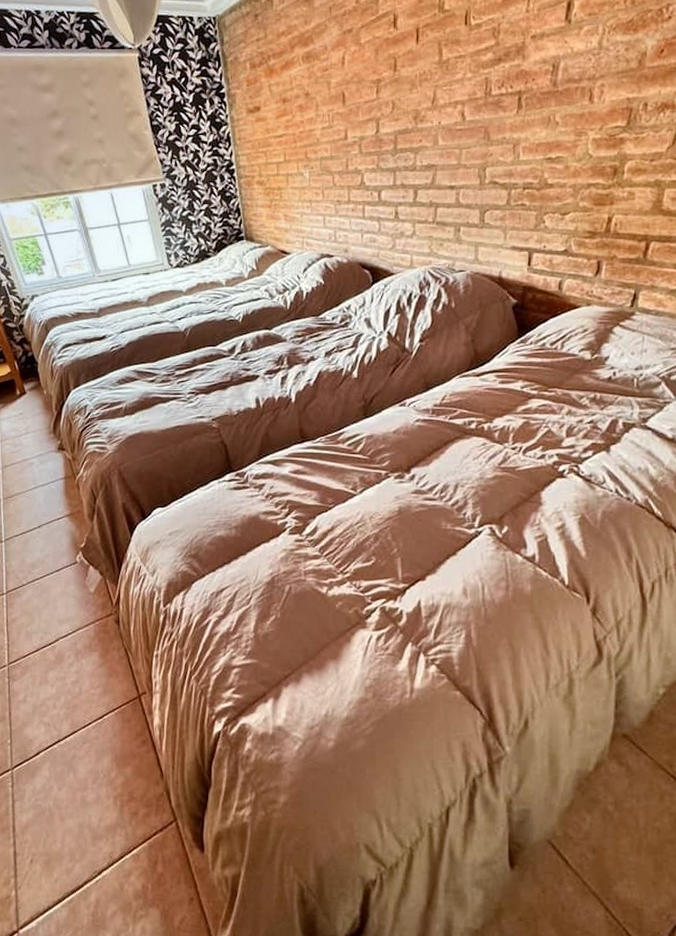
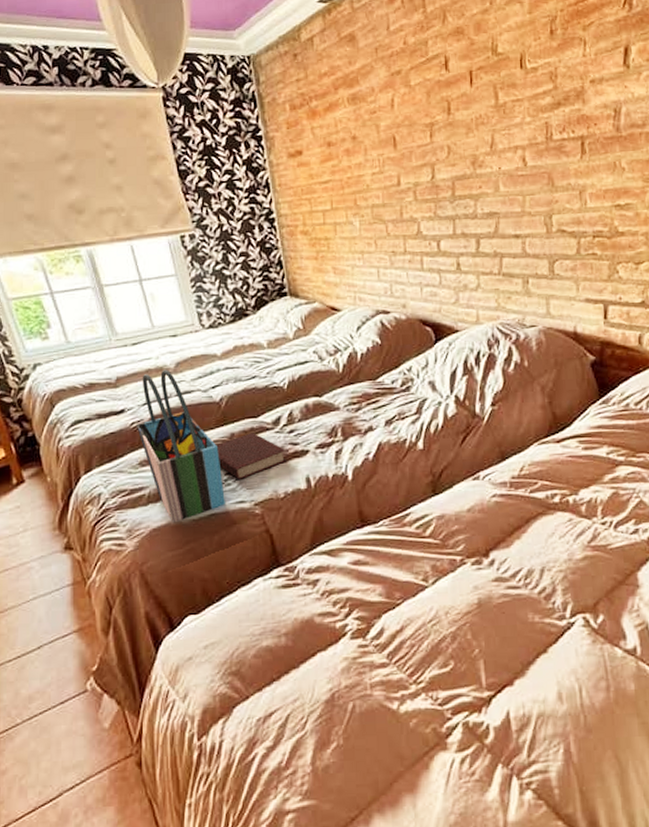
tote bag: none [115,302,188,432] -> present [135,369,225,523]
book: none [181,359,239,398] -> present [216,433,286,479]

